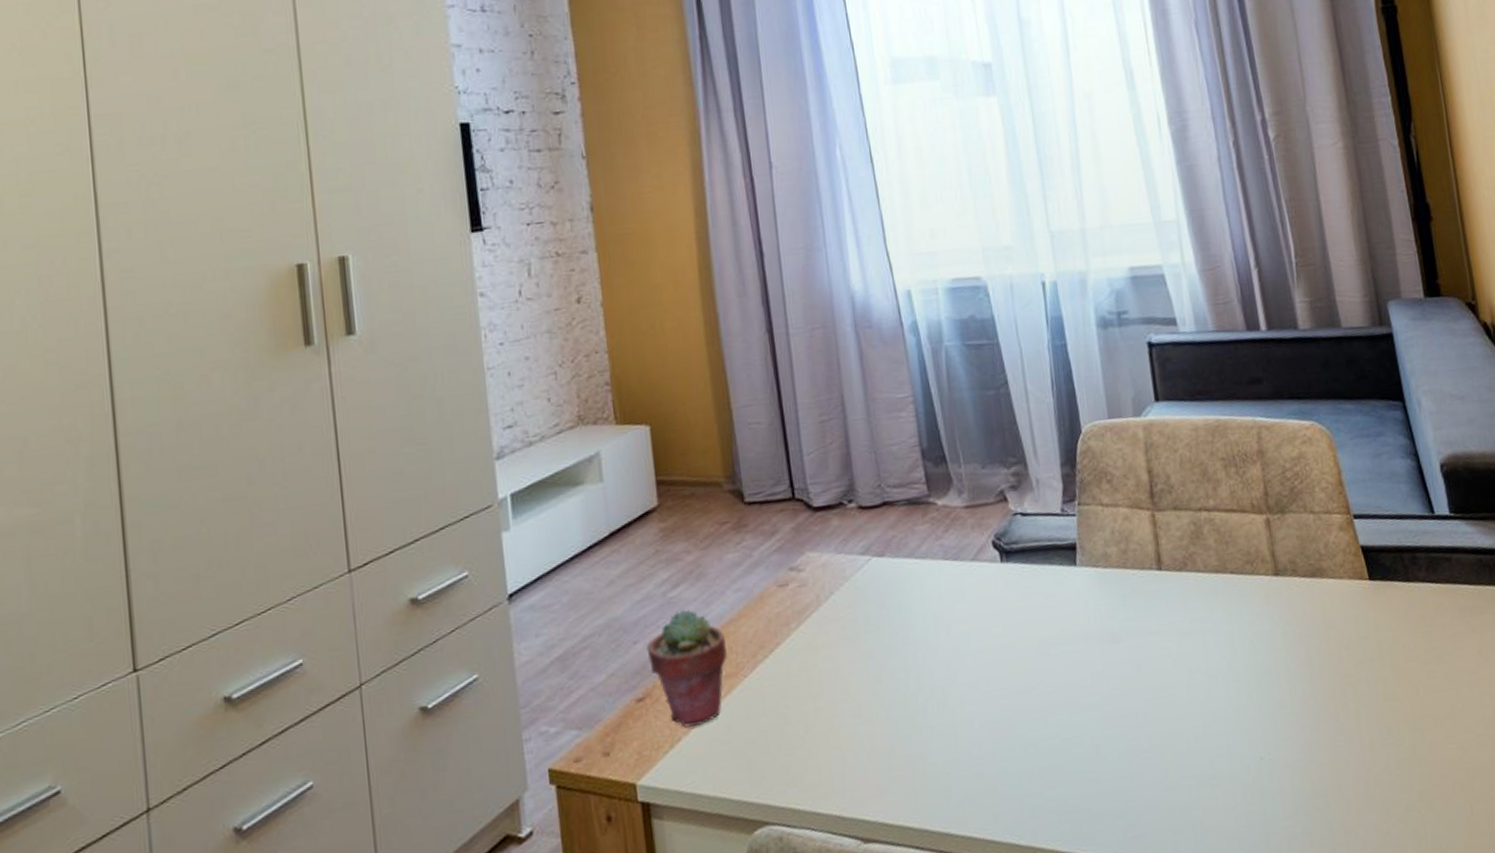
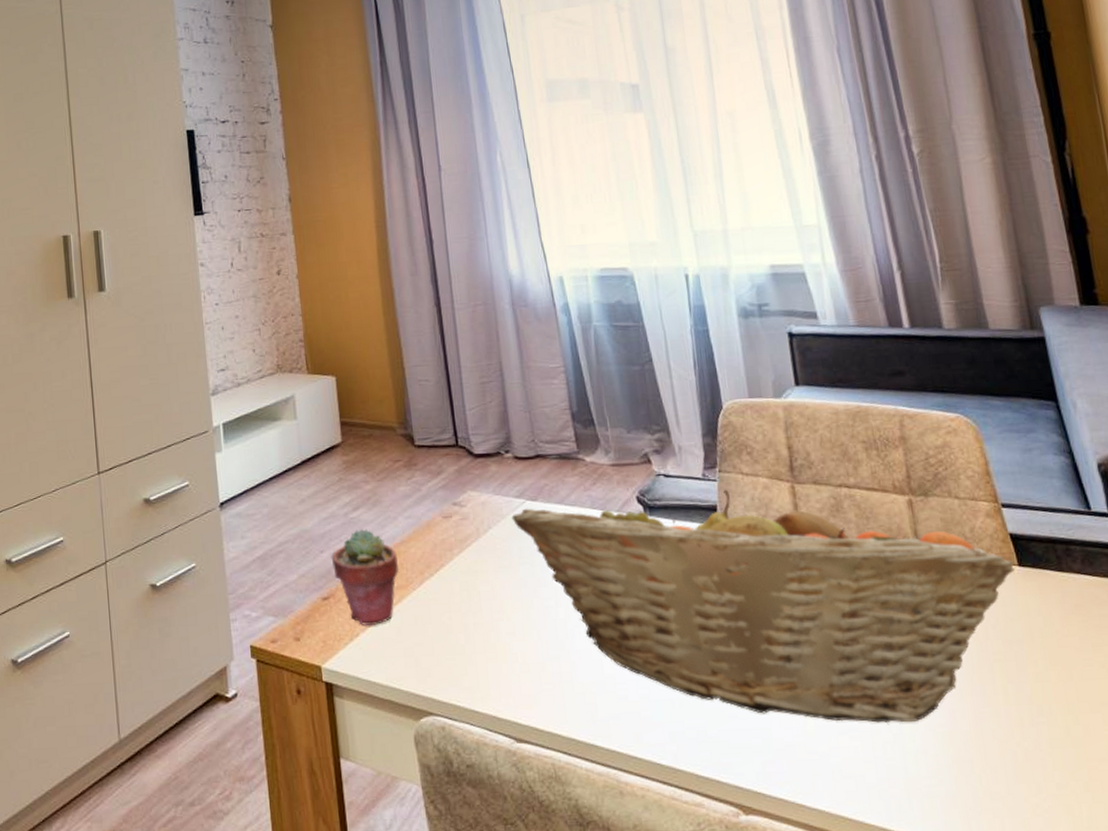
fruit basket: none [856,524,1366,773] -> present [511,489,1015,723]

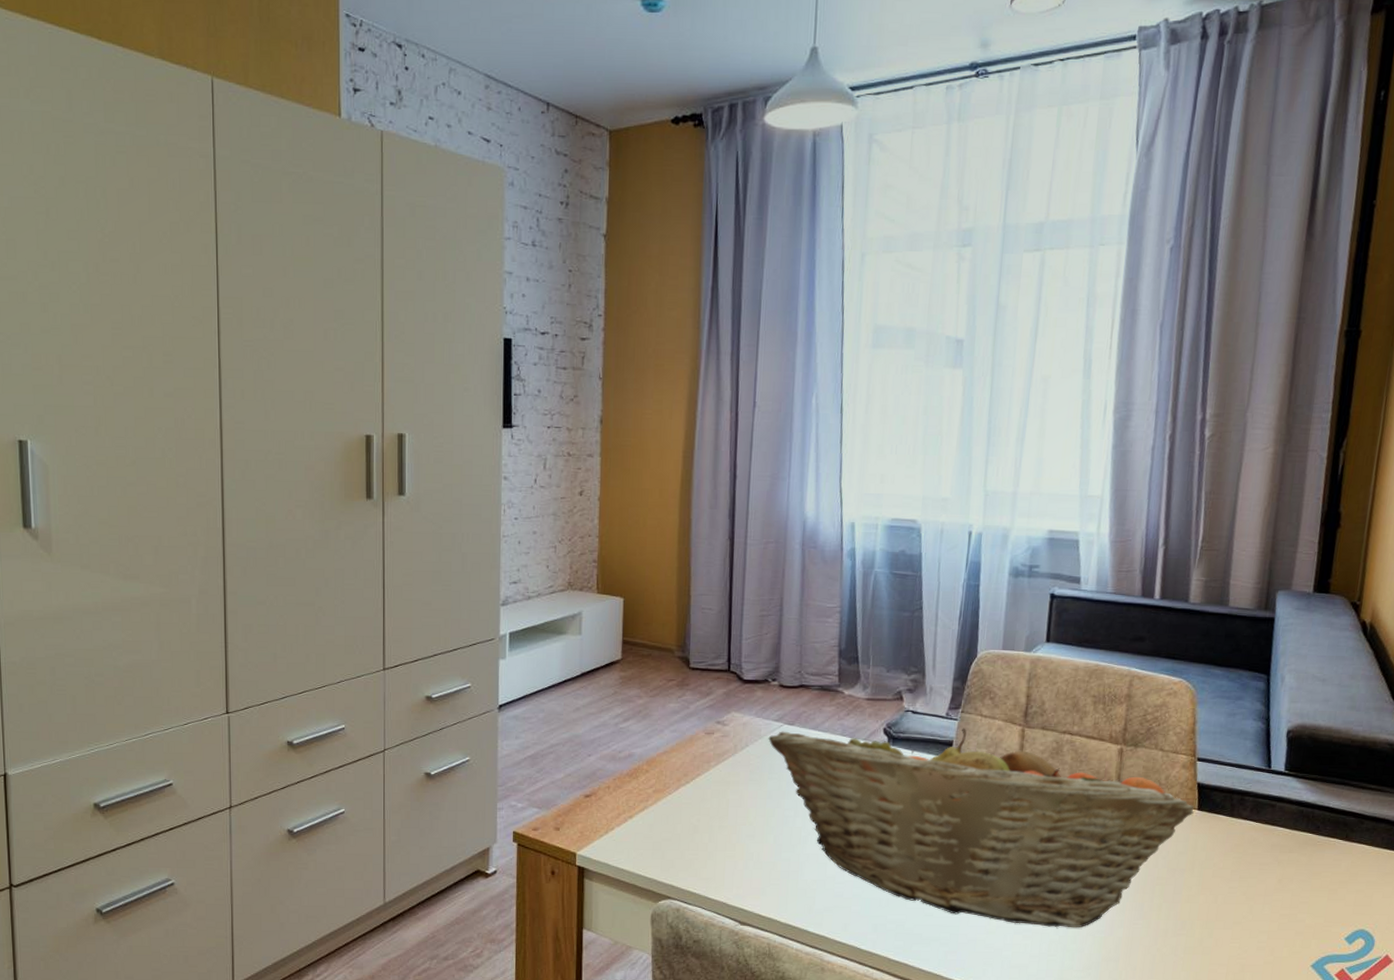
potted succulent: present [331,529,400,626] -> none [597,738,659,822]

